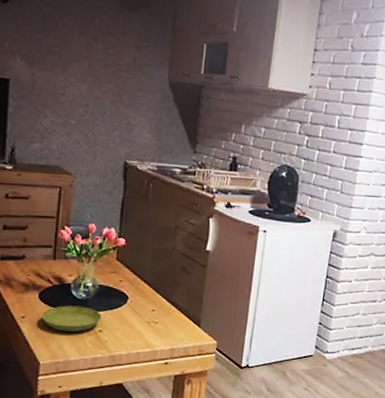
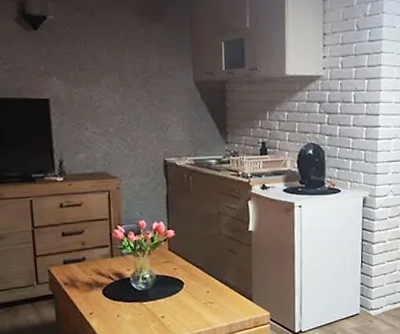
saucer: present [41,305,102,332] -> none [107,296,162,322]

